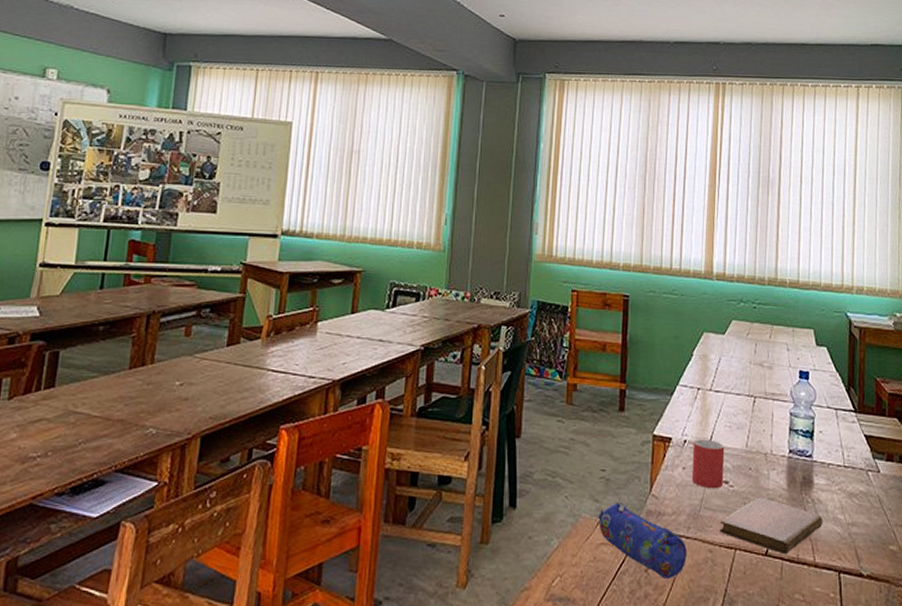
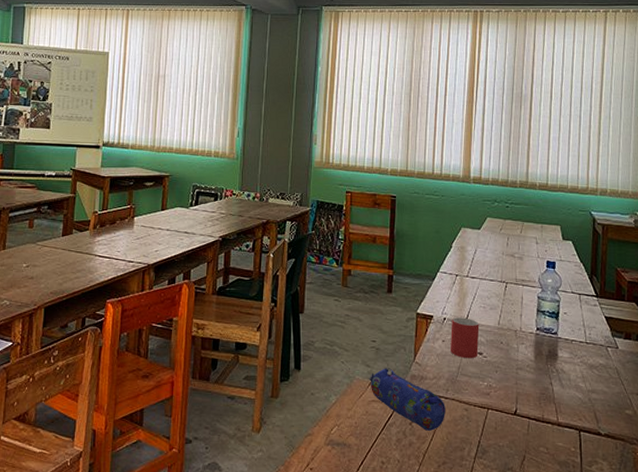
notebook: present [719,497,824,555] -> none [474,367,566,415]

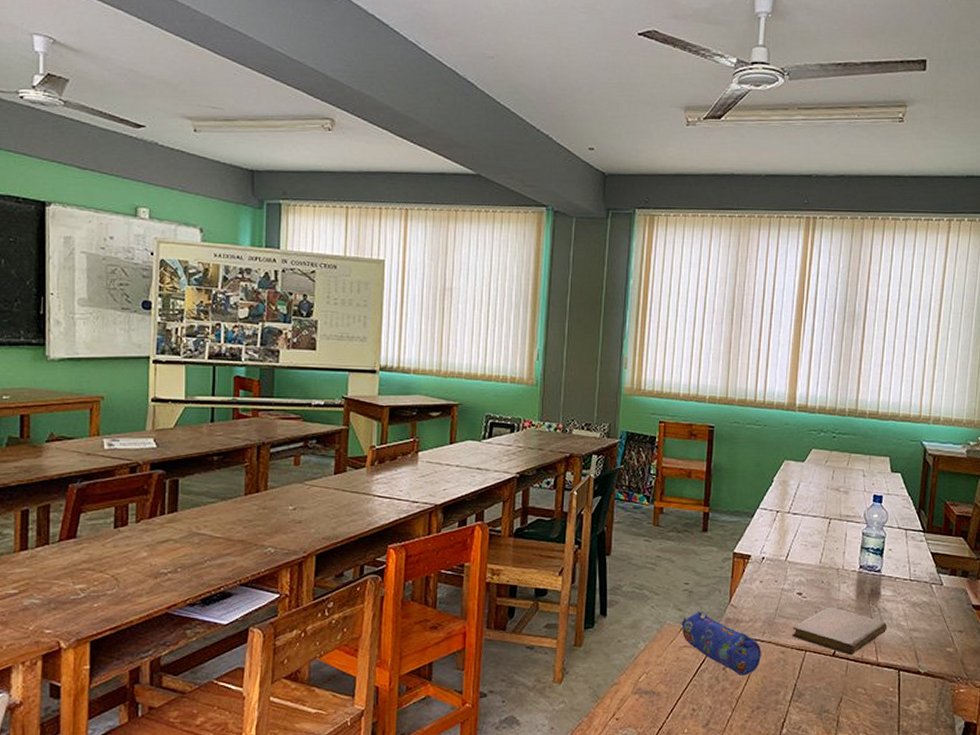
mug: present [451,317,479,359] -> none [769,556,800,600]
notebook: none [474,367,566,415] -> present [792,607,888,656]

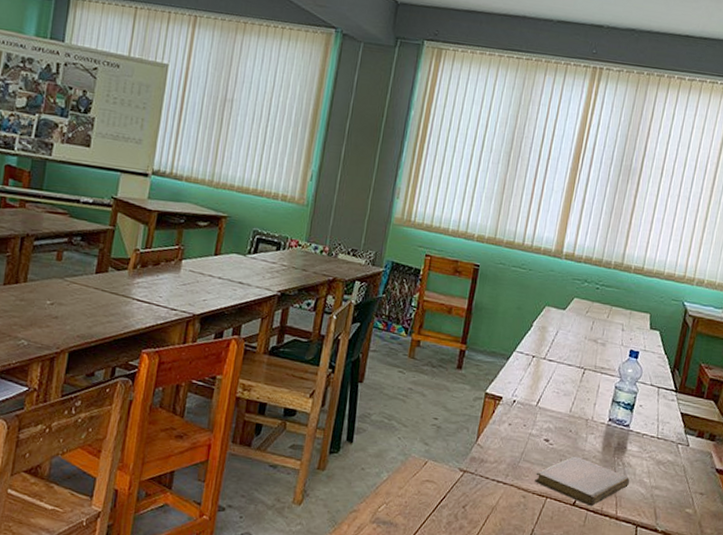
pencil case: present [680,610,761,675] -> none [425,446,503,516]

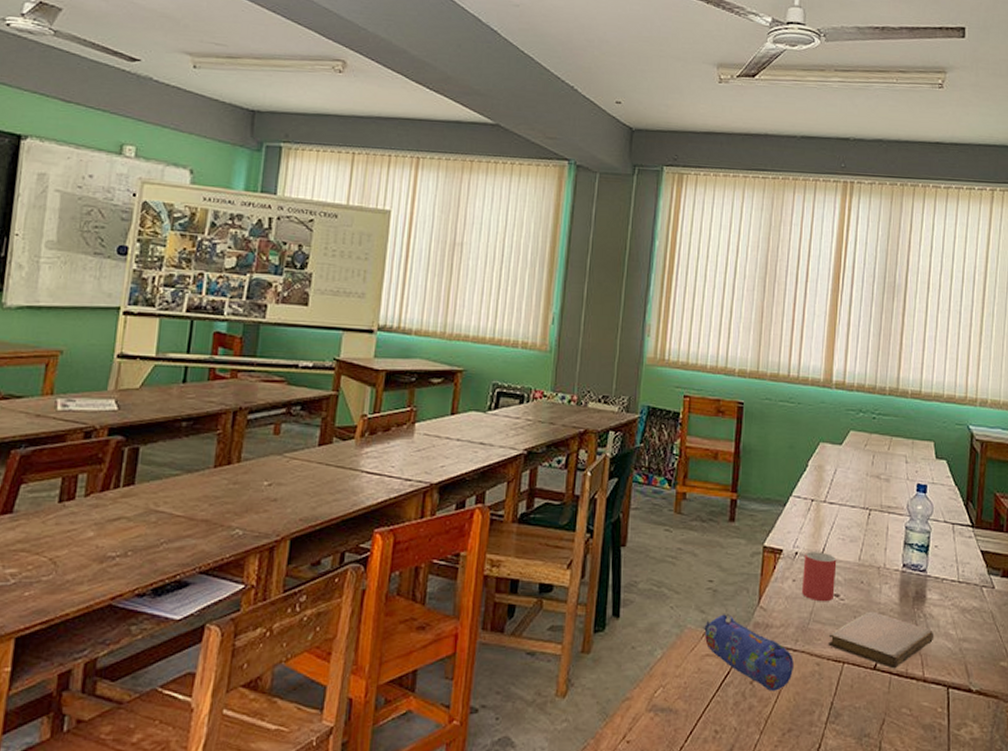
pencil case: none [425,446,503,516] -> present [703,613,794,691]
mug: none [516,400,550,445] -> present [802,551,837,602]

